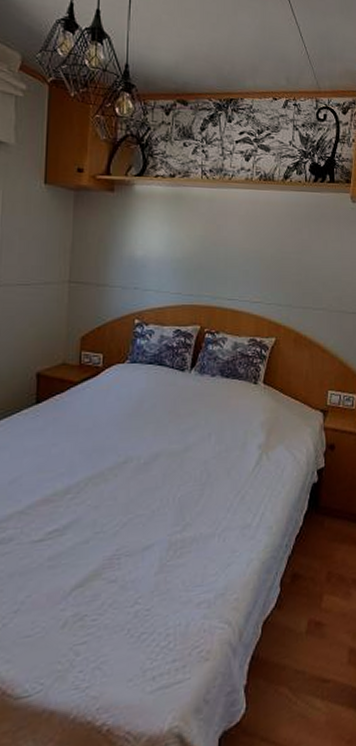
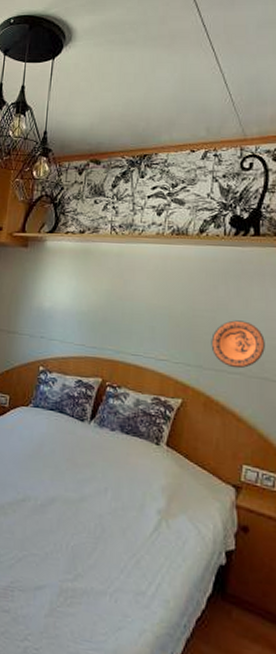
decorative plate: none [298,260,342,305] -> present [211,320,265,369]

